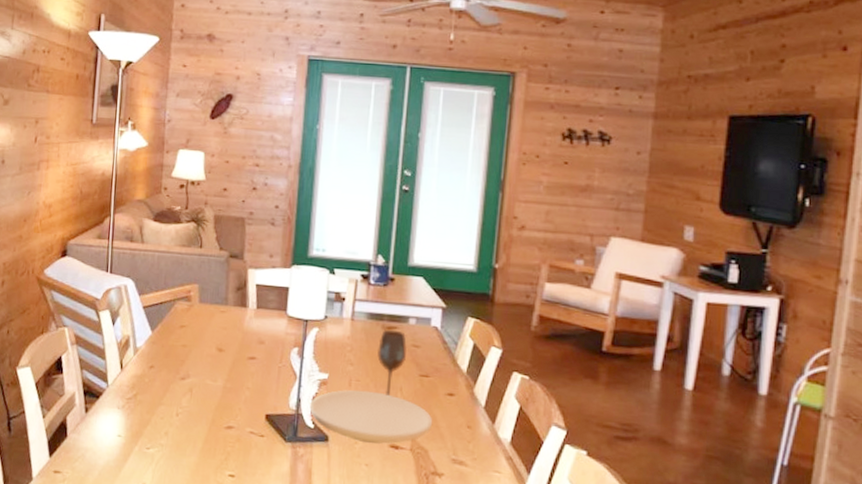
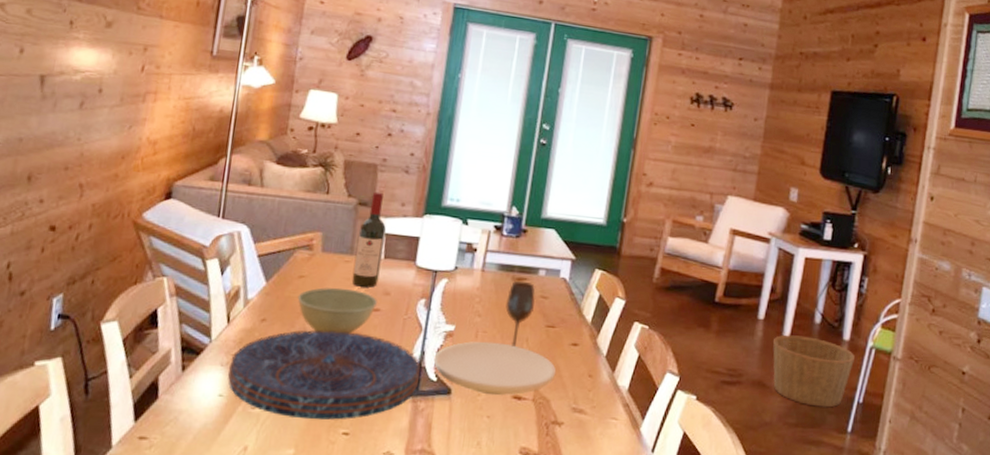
placemat: none [124,377,297,463] -> present [228,330,420,420]
bowl: none [180,336,253,382] -> present [297,287,377,335]
wine bottle: none [228,244,257,337] -> present [351,191,387,288]
basket: none [673,387,774,470] -> present [773,335,855,408]

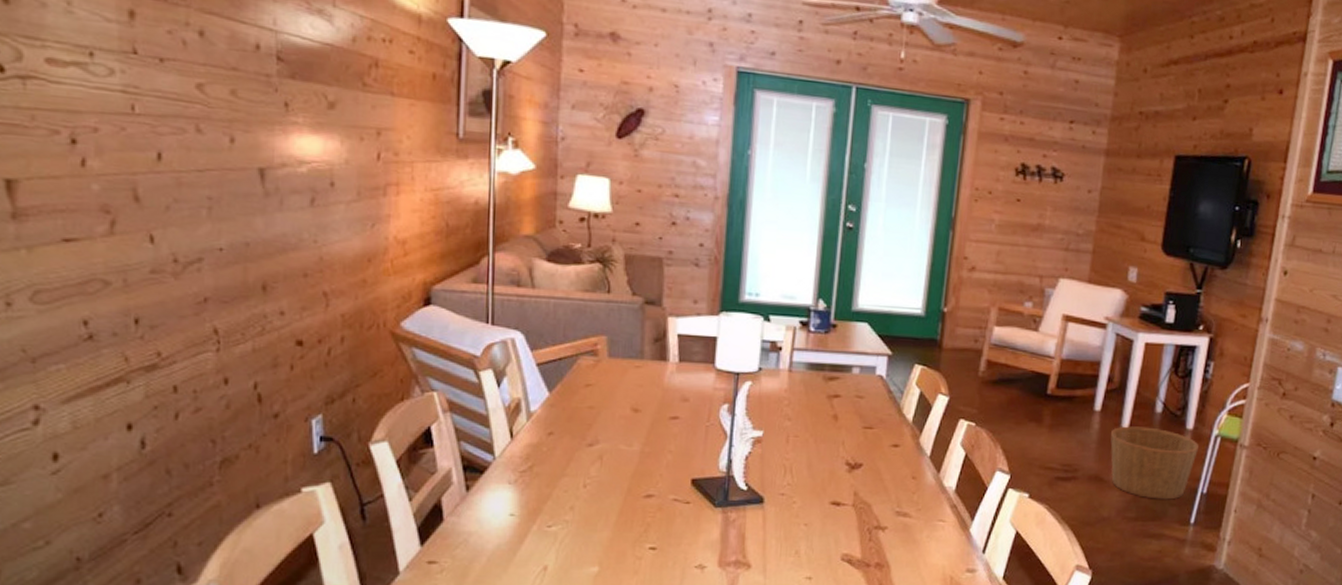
placemat: present [228,330,420,420] -> none [517,441,728,536]
bowl: present [297,287,377,335] -> none [586,395,675,445]
wine bottle: present [351,191,387,288] -> none [645,288,679,394]
plate: present [433,341,557,395] -> none [742,446,877,501]
wine glass: present [505,280,536,347] -> none [817,380,851,450]

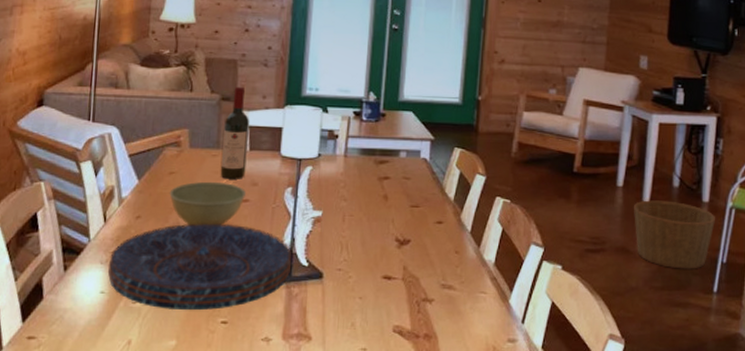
placemat: none [517,441,728,536] -> present [108,223,291,311]
bowl: none [586,395,675,445] -> present [169,181,246,226]
wine bottle: none [645,288,679,394] -> present [220,86,250,179]

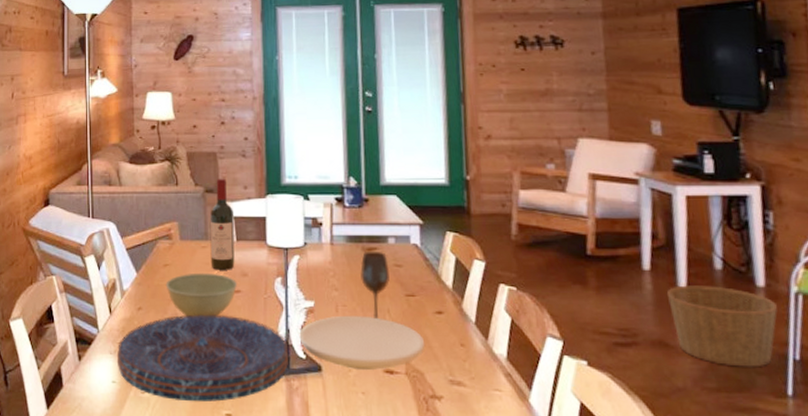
plate: none [303,225,424,276] -> present [299,315,425,370]
wine glass: none [370,163,399,228] -> present [360,251,390,319]

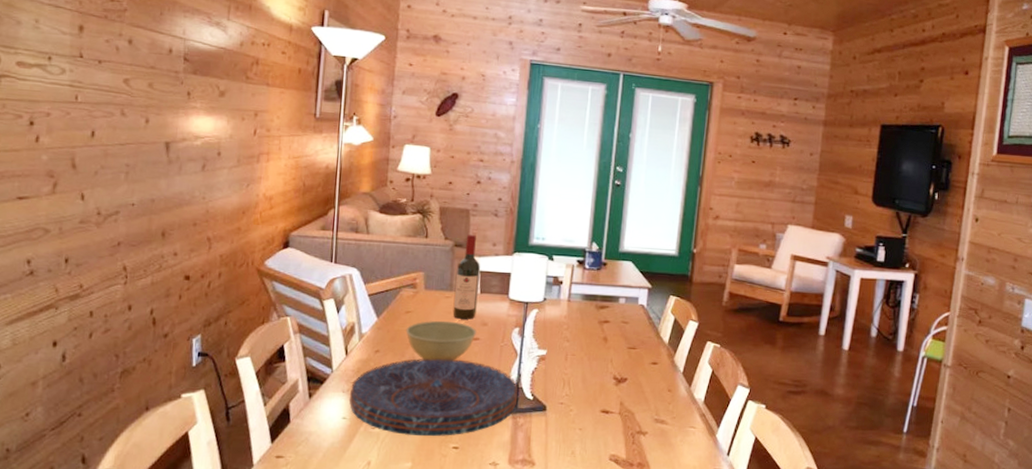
plate: present [299,315,425,370] -> none [529,363,639,410]
wine glass: present [360,251,390,319] -> none [591,308,618,367]
basket: present [667,285,777,368] -> none [833,348,908,412]

